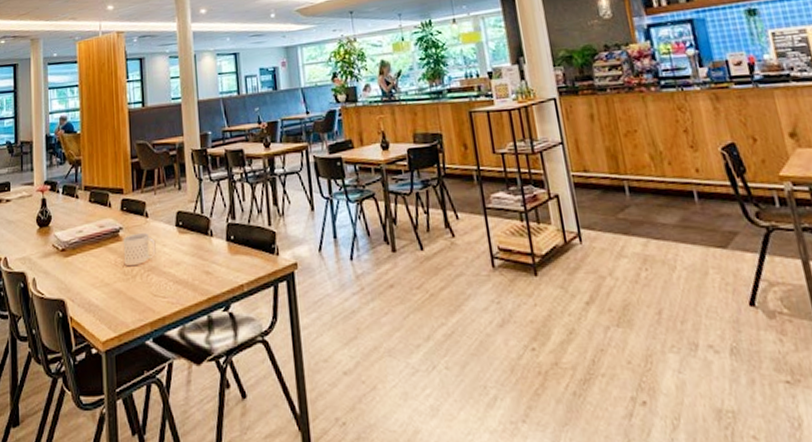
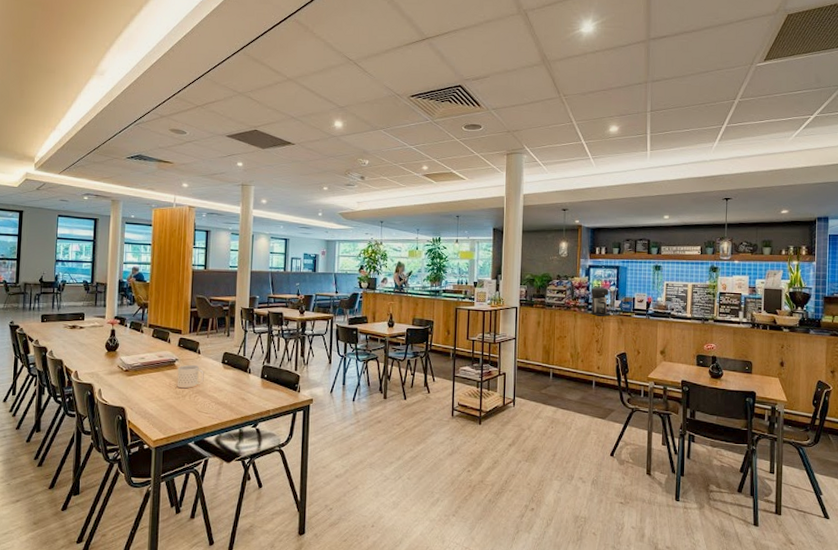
coffee maker: none [658,52,697,96] -> present [591,287,611,317]

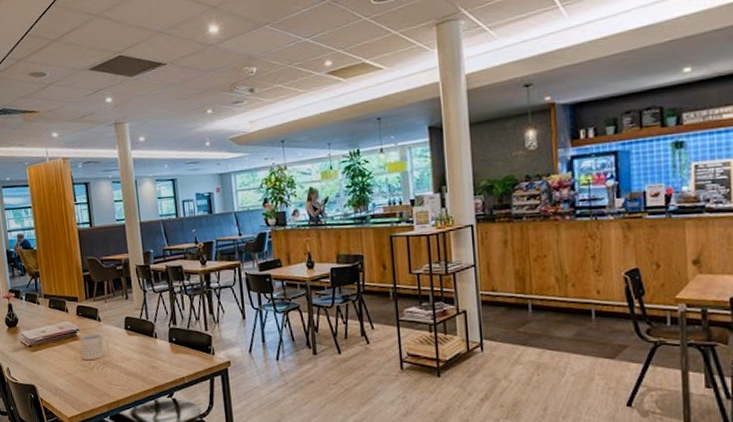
coffee maker: present [591,287,611,317] -> none [577,183,611,225]

